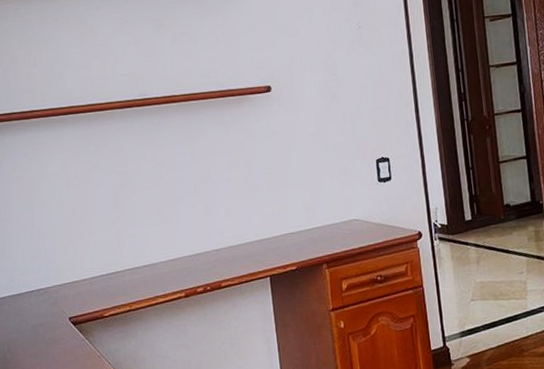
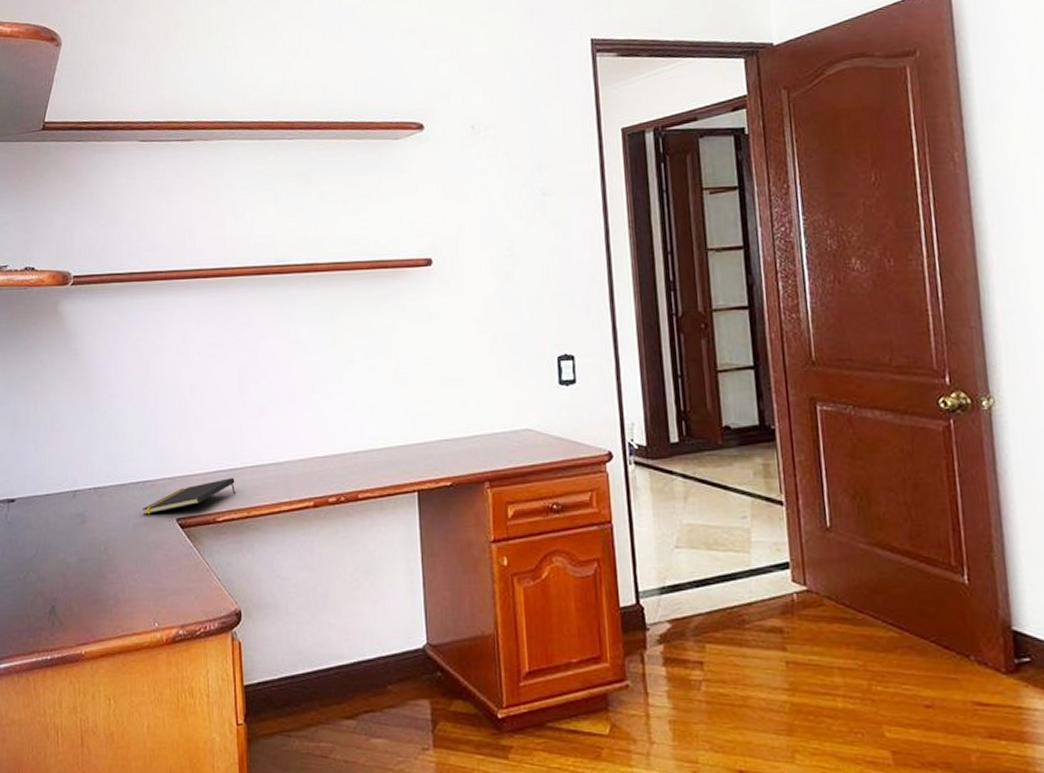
notepad: none [38,279,118,317] -> present [143,477,235,515]

